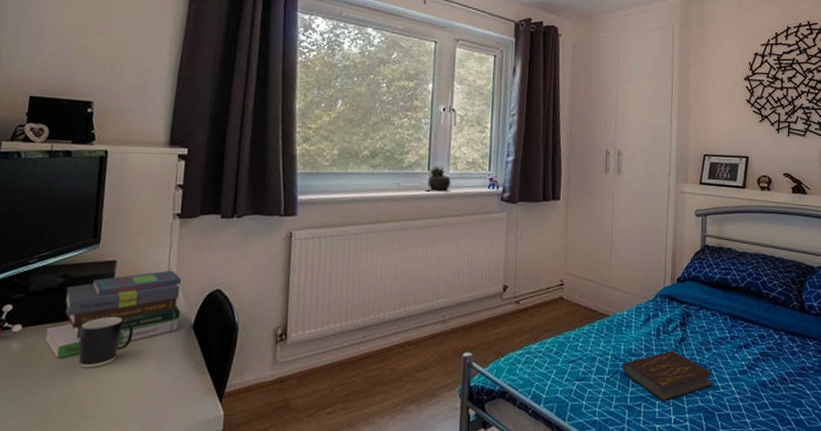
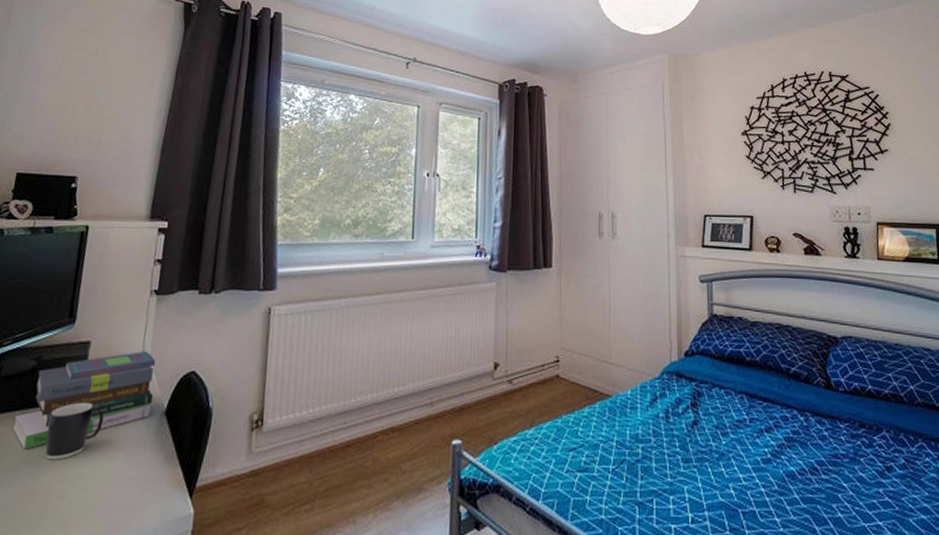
succulent plant: present [426,165,452,193] -> none [410,233,437,262]
book: present [623,350,713,402] -> none [630,435,733,497]

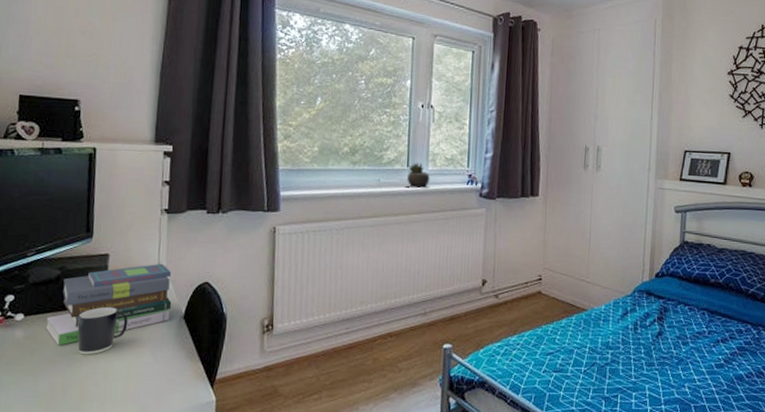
succulent plant: none [410,233,437,262] -> present [405,162,431,189]

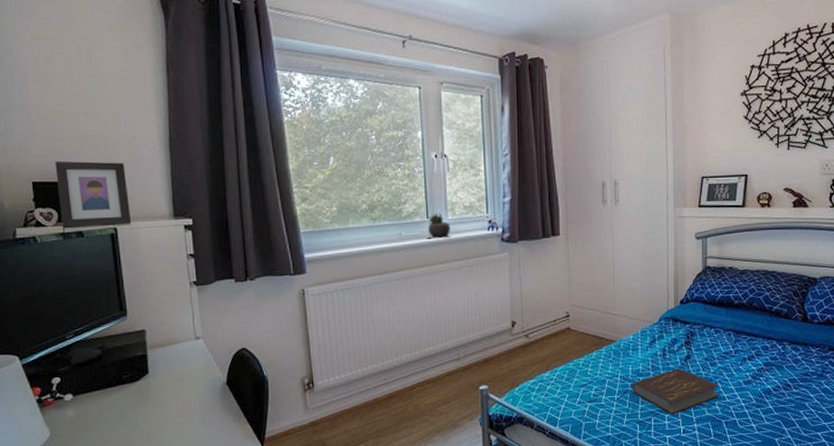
picture frame: none [42,76,114,147] -> present [55,160,132,229]
books: present [45,263,172,346] -> none [94,334,213,421]
mug: present [76,306,128,355] -> none [123,379,174,427]
book: none [600,344,689,393] -> present [632,368,718,415]

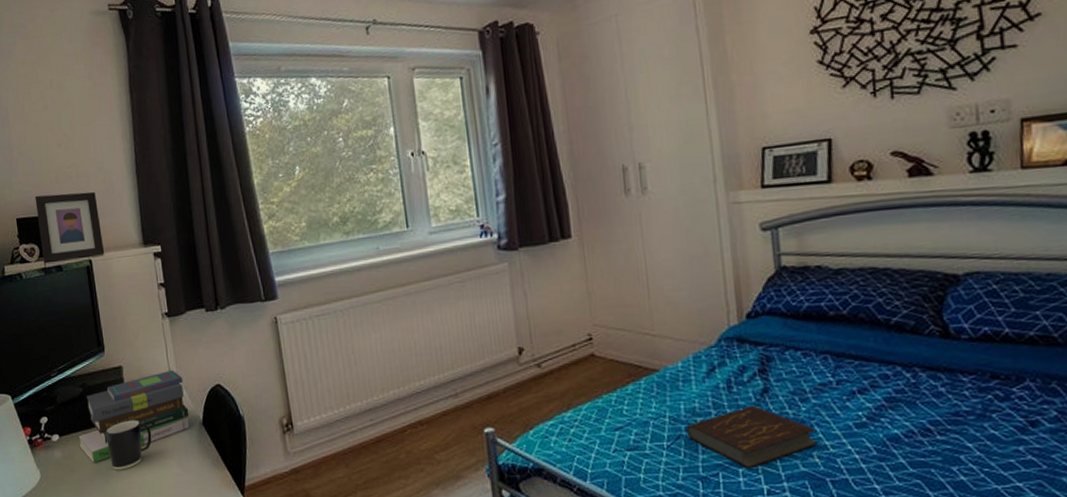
books: none [94,334,213,421] -> present [78,369,189,463]
mug: none [123,379,174,427] -> present [105,419,152,470]
succulent plant: present [427,213,452,239] -> none [408,220,438,252]

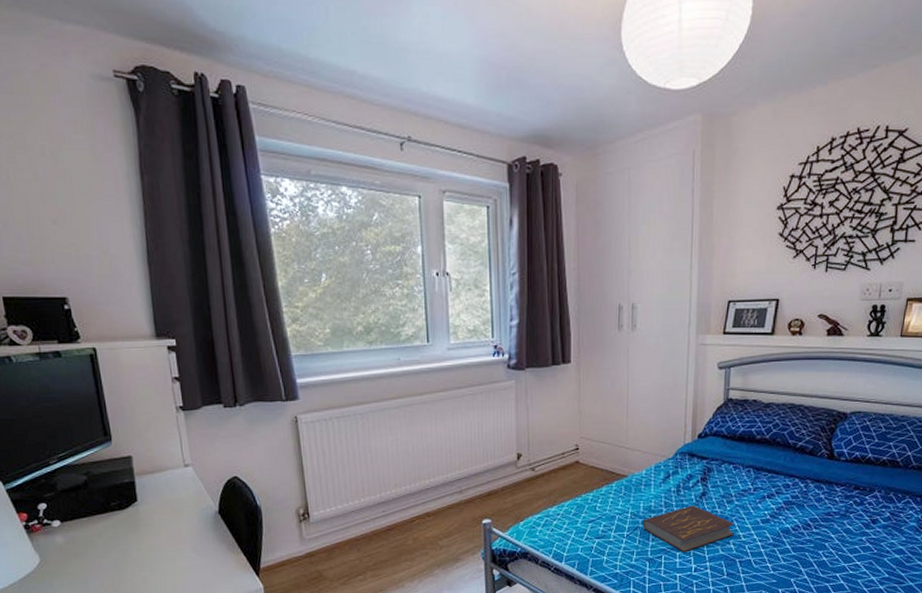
picture frame: present [35,191,105,264] -> none [25,274,112,348]
books: present [78,369,189,463] -> none [82,461,205,548]
mug: present [105,419,152,470] -> none [112,507,165,555]

